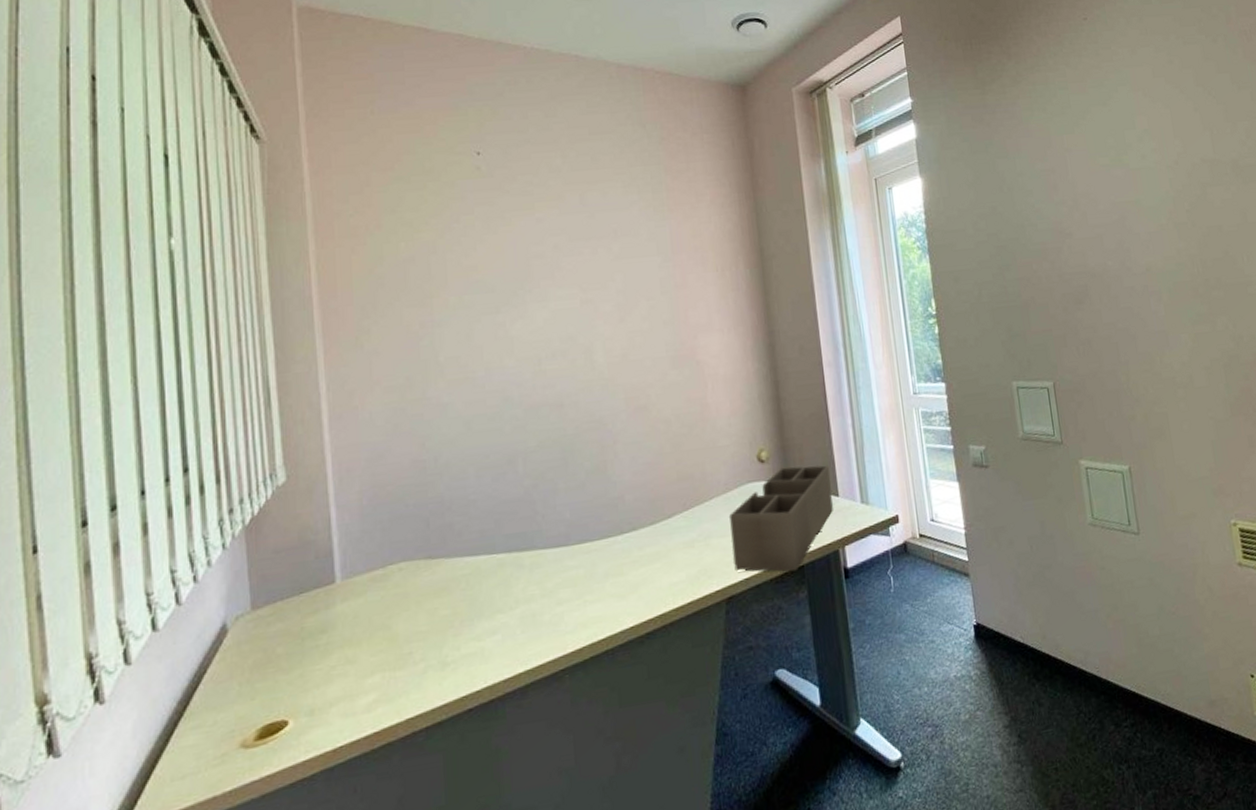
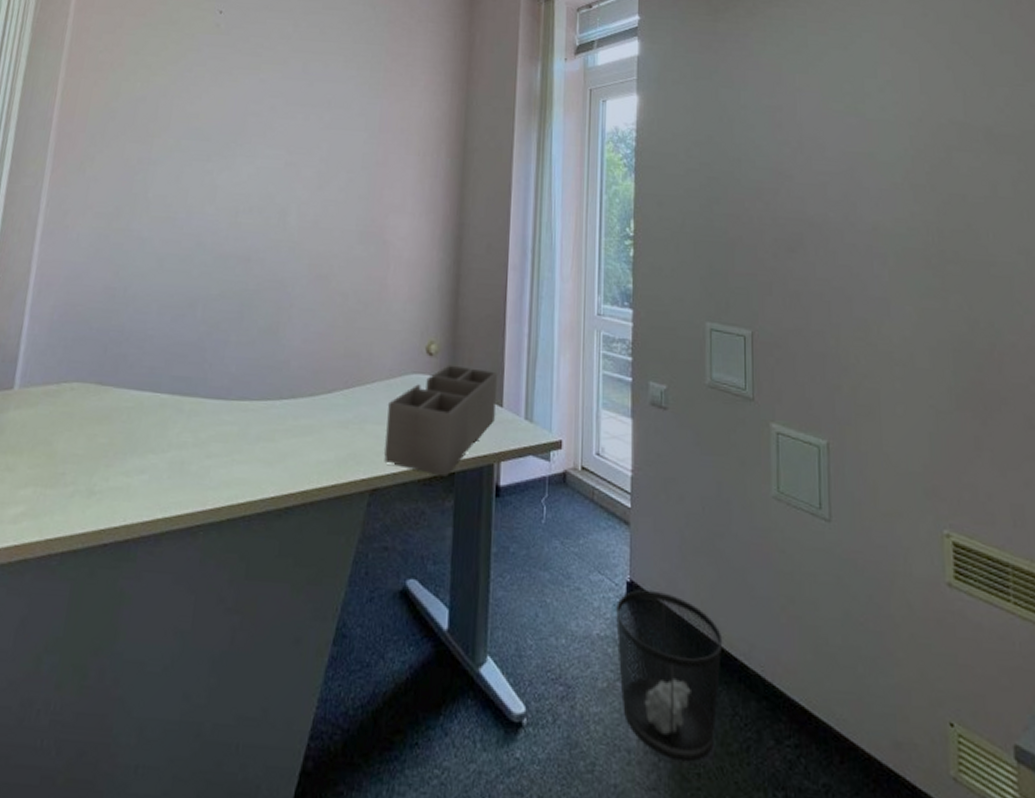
waste bin: none [967,626,1066,763] -> present [616,590,723,762]

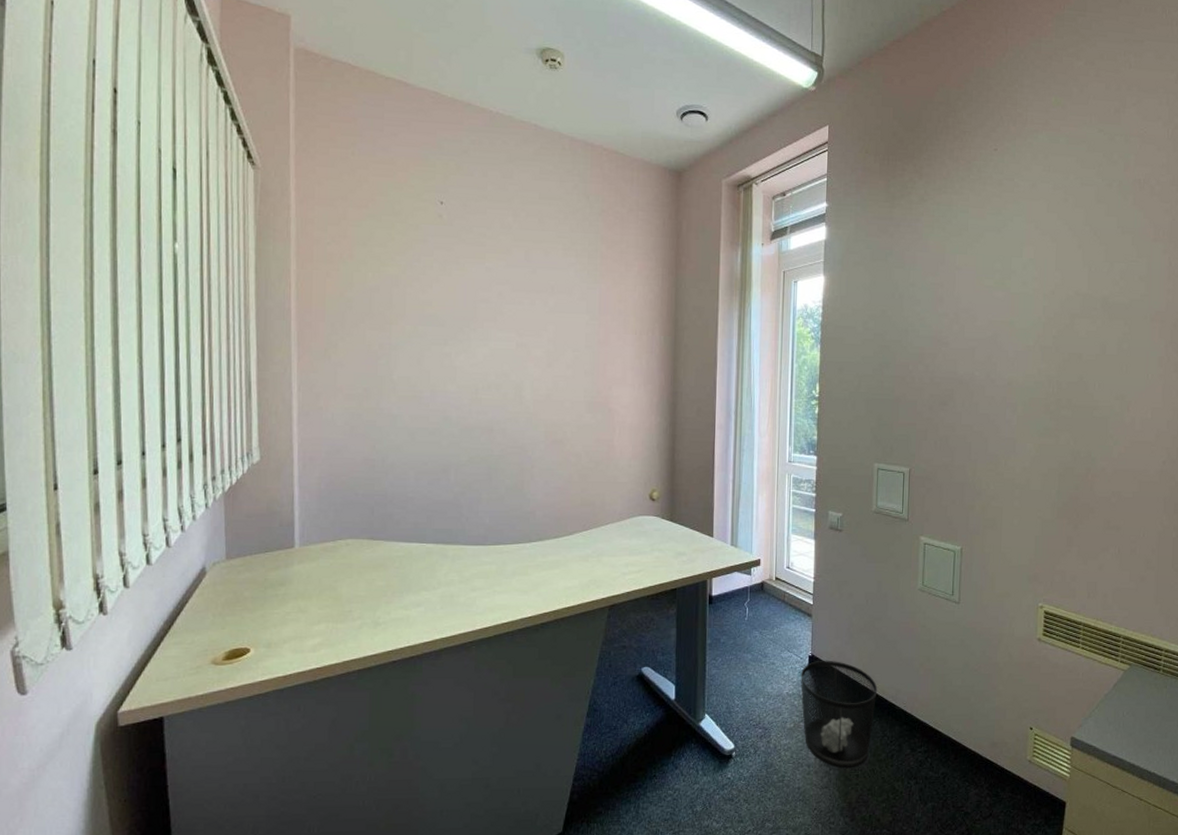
desk organizer: present [384,364,497,477] -> none [619,507,708,592]

